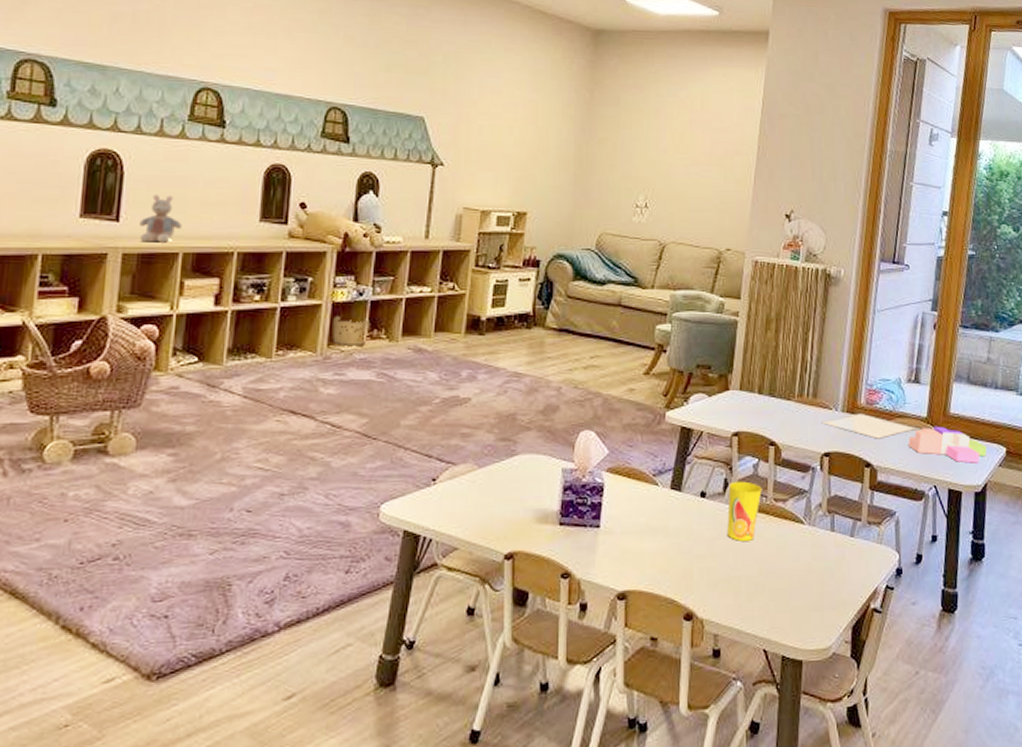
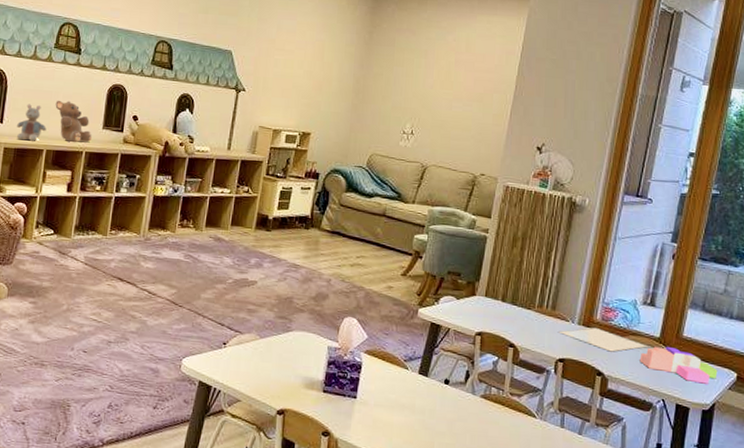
teddy bear: none [193,187,247,242] -> present [55,100,93,143]
basket: present [332,315,370,345] -> none [152,206,181,232]
cup: present [727,481,762,541] -> none [466,374,500,426]

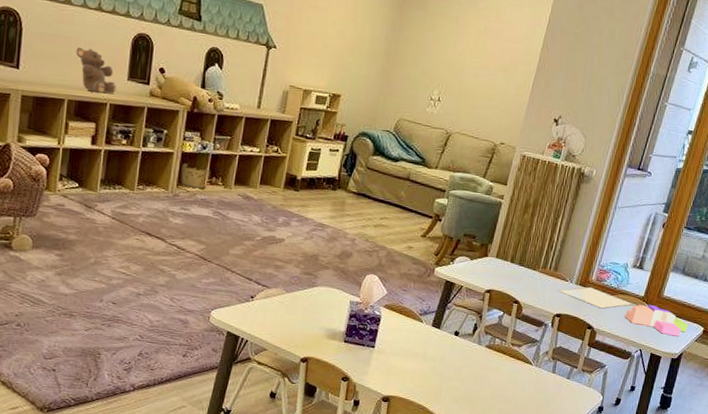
stuffed animal: present [16,104,47,142] -> none [34,49,67,91]
basket: none [152,206,181,232] -> present [181,162,210,189]

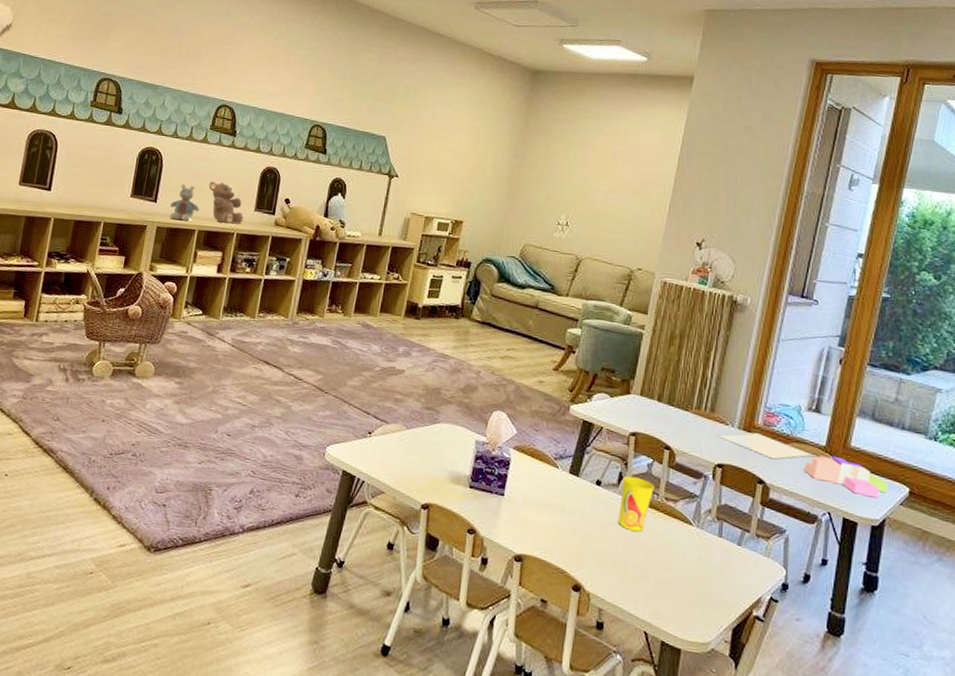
stuffed animal: none [34,49,67,91] -> present [169,184,199,222]
basket: present [181,162,210,189] -> none [300,290,330,317]
cup: none [472,327,503,372] -> present [618,476,654,532]

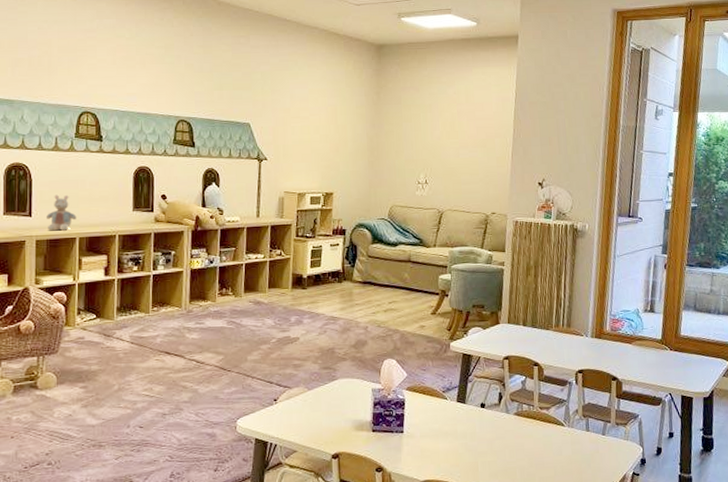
teddy bear: present [208,181,245,224] -> none [83,187,124,228]
cup: present [618,476,654,532] -> none [502,394,530,441]
paper: present [717,433,813,460] -> none [575,338,652,358]
toy blocks: present [804,455,888,498] -> none [646,346,713,375]

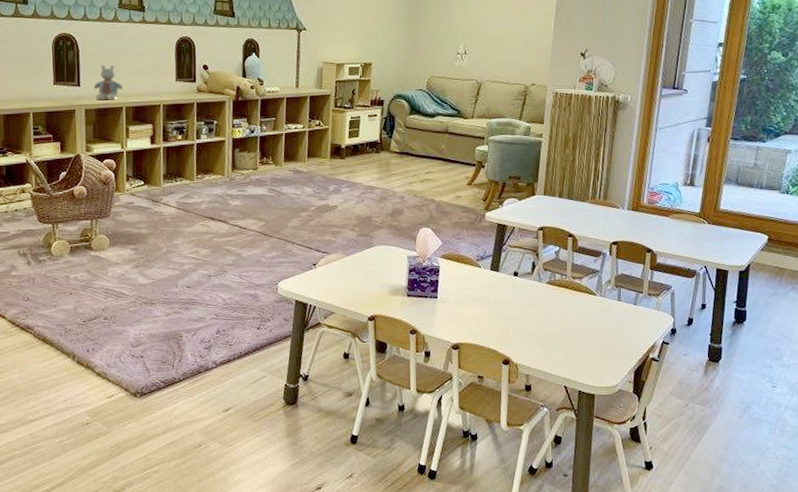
basket: none [192,279,220,302] -> present [234,148,260,170]

